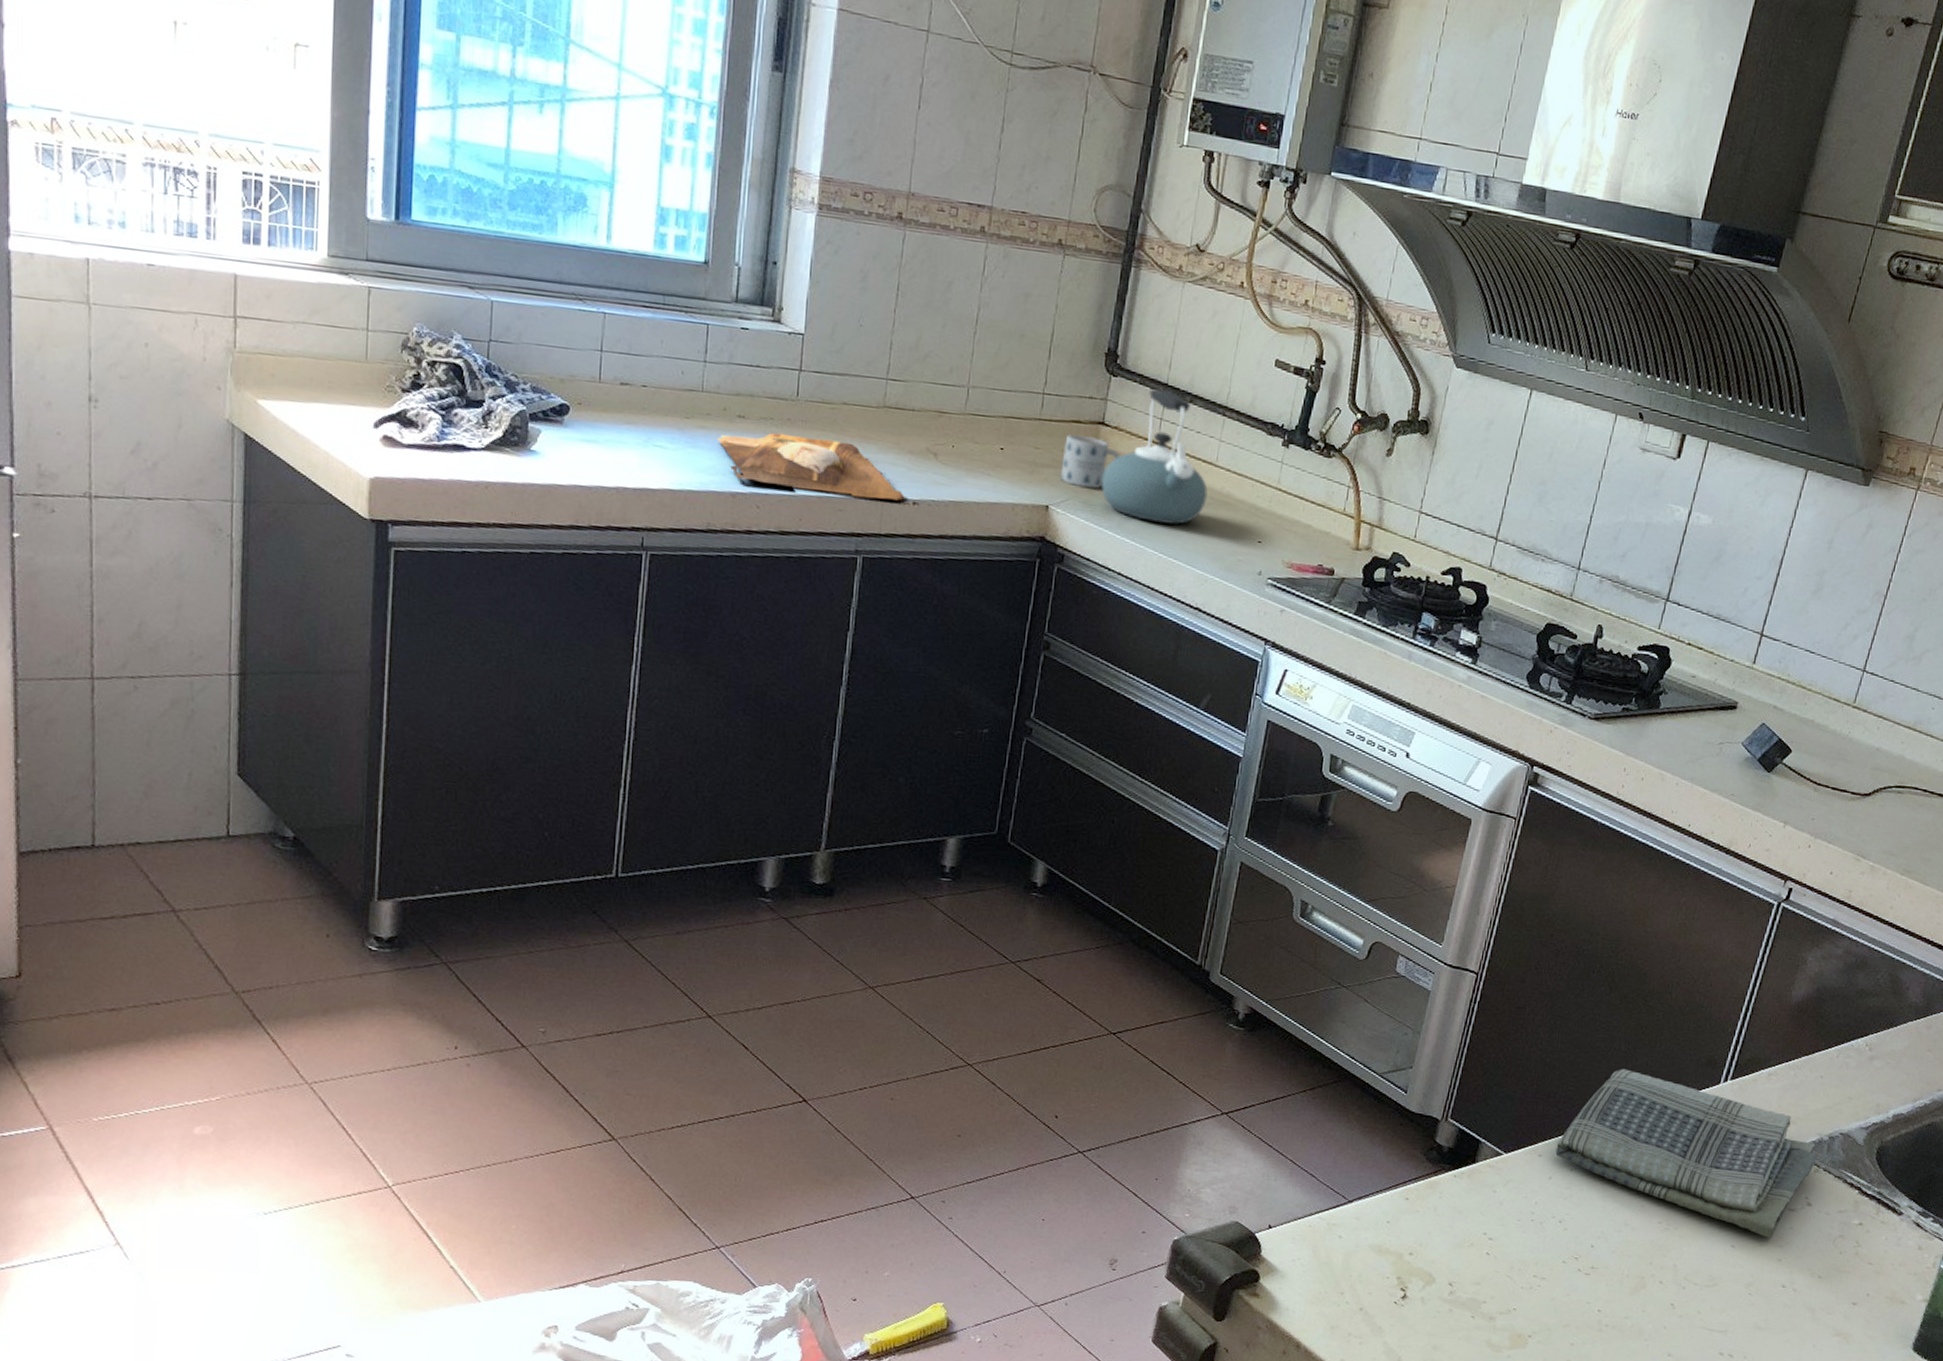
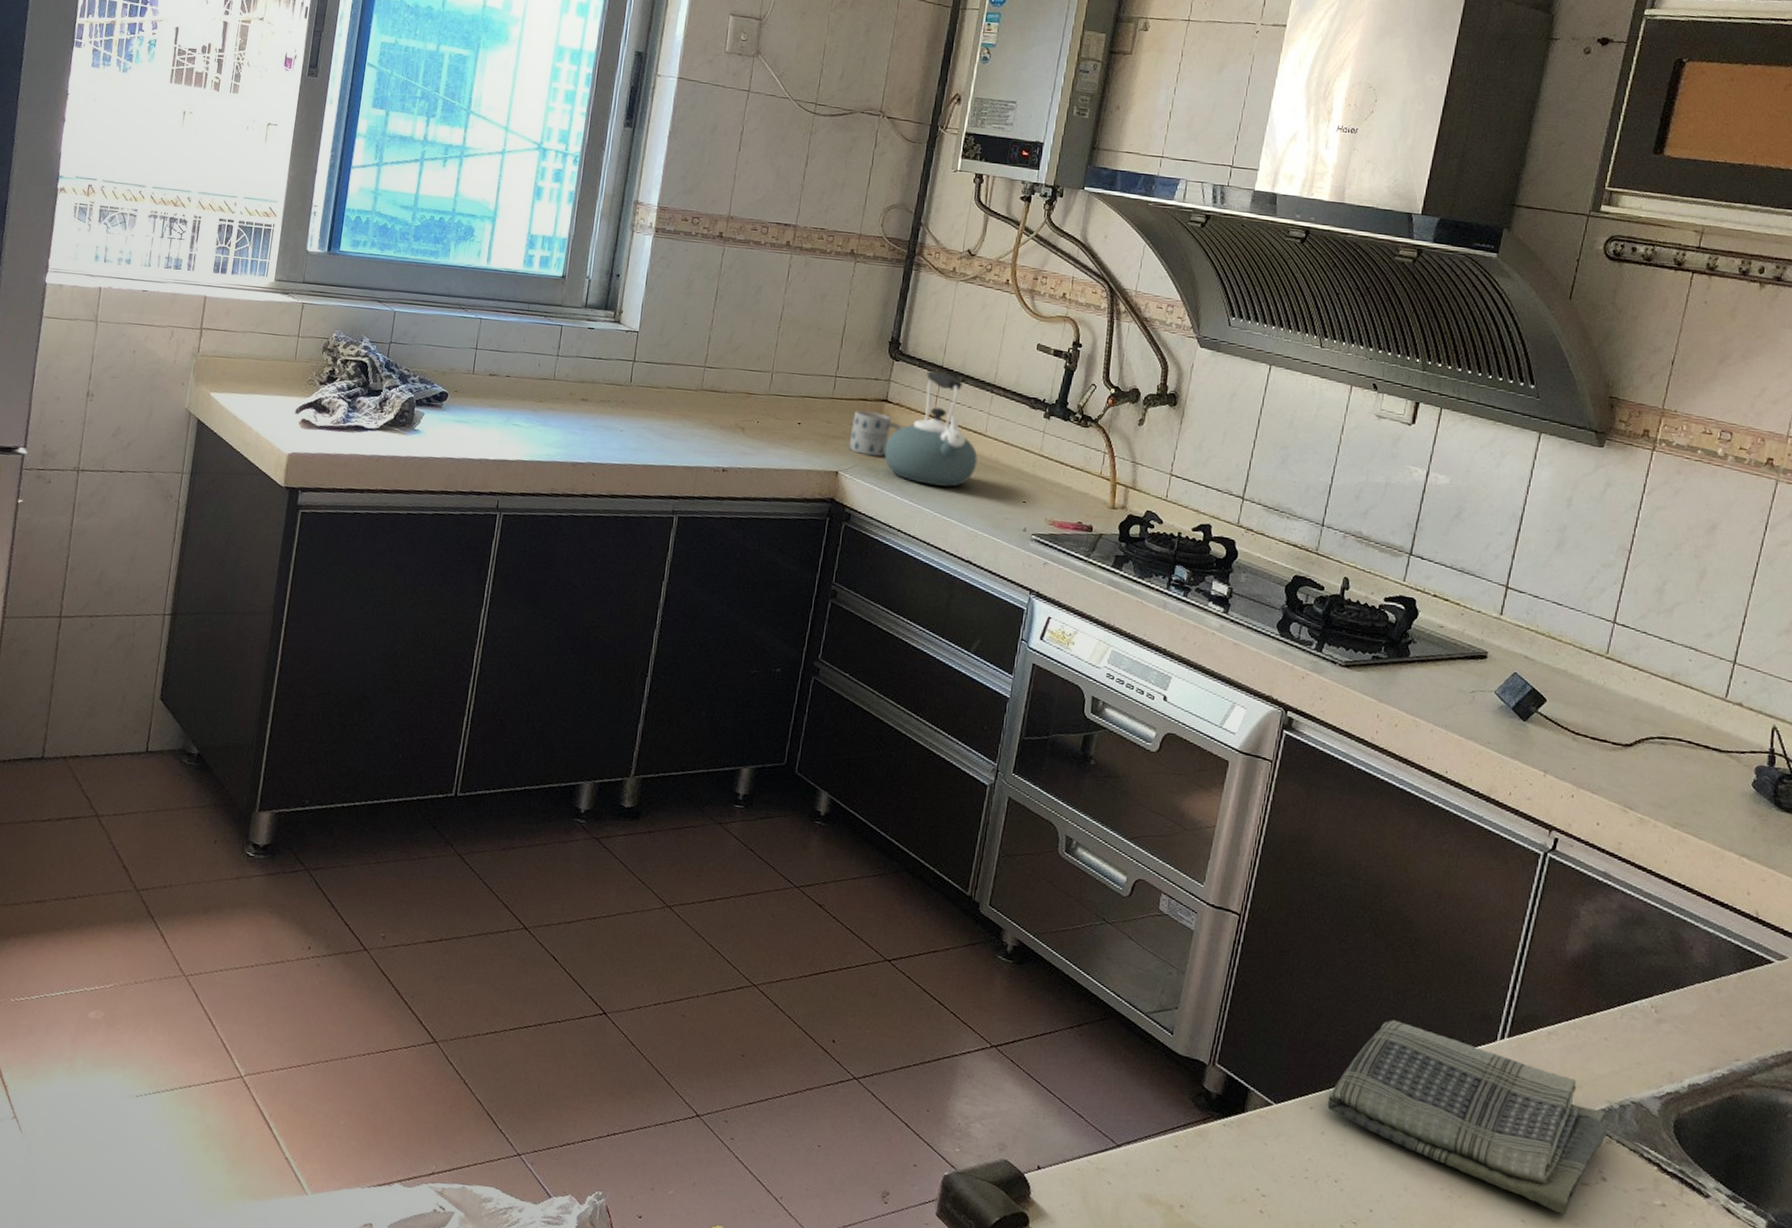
cutting board: present [716,432,905,500] -> none [563,412,716,468]

